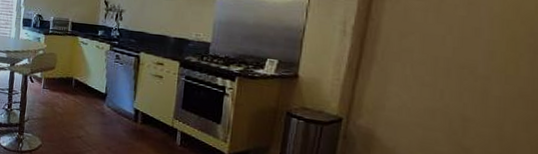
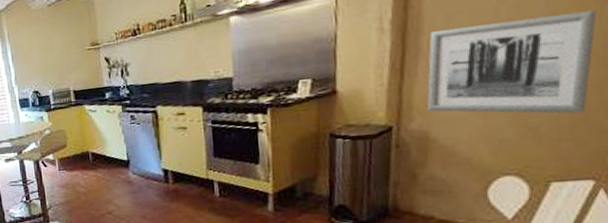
wall art: none [374,44,530,146] -> present [427,10,597,114]

